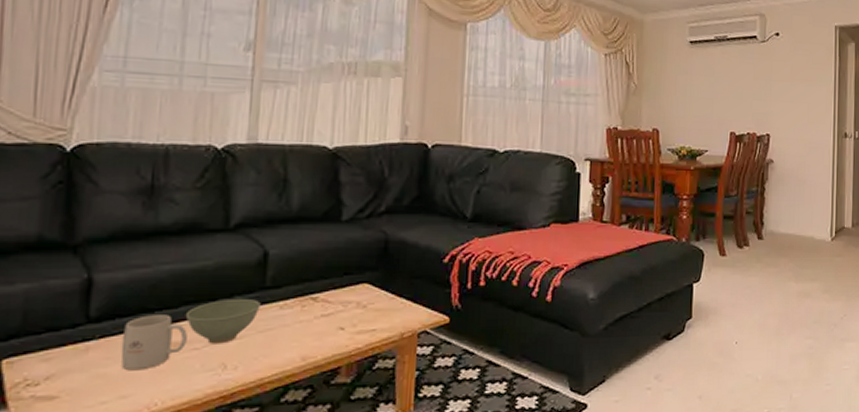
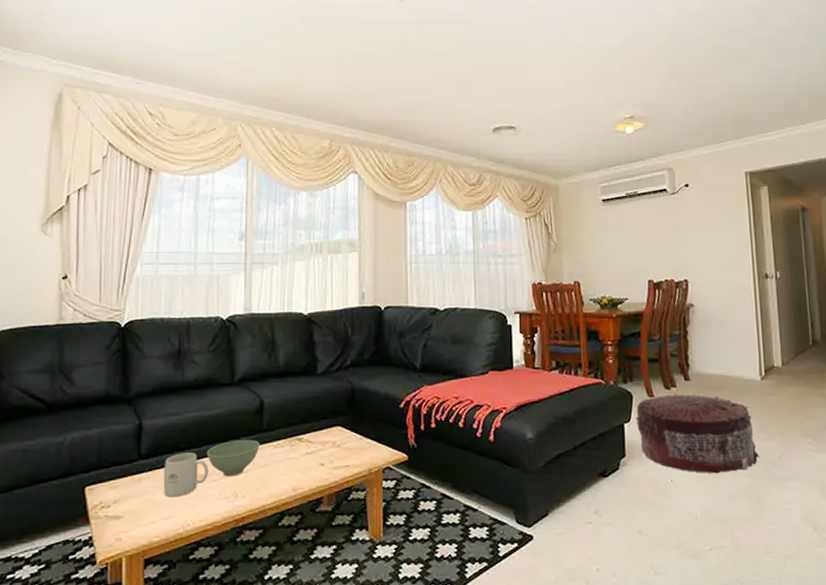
pouf: none [705,252,823,336] -> present [635,393,760,474]

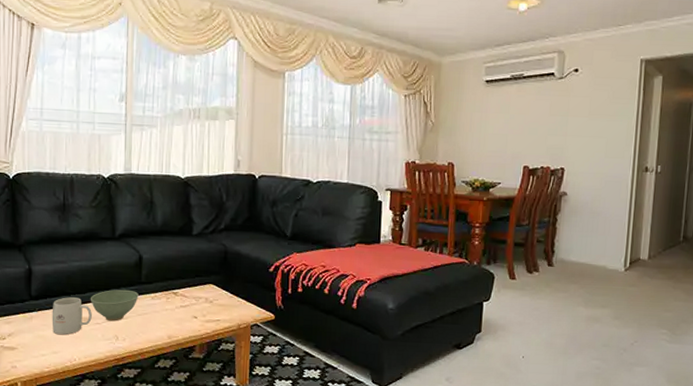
pouf: present [635,393,760,474] -> none [495,277,612,355]

